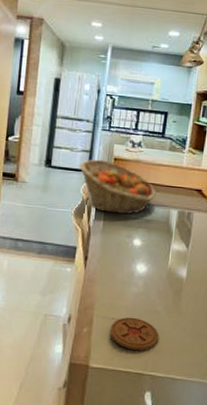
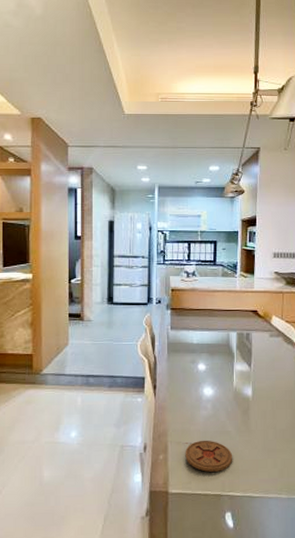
fruit basket: present [79,159,156,215] -> none [139,292,214,342]

